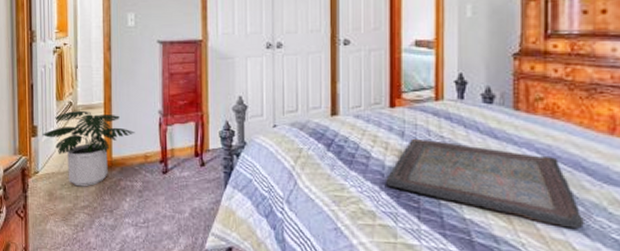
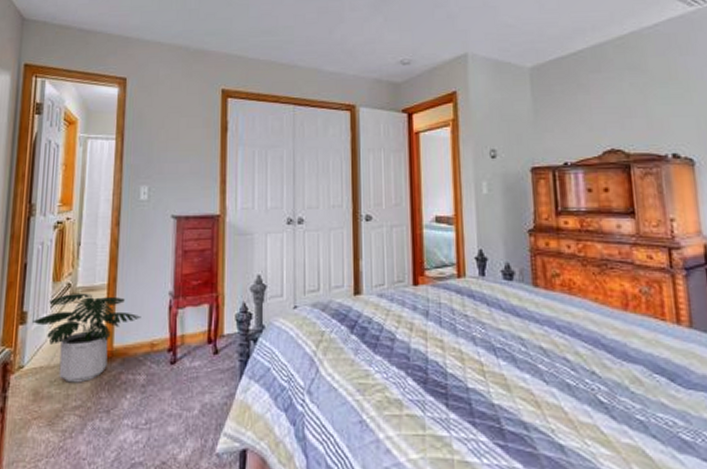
serving tray: present [386,138,584,229] -> none [412,317,609,411]

